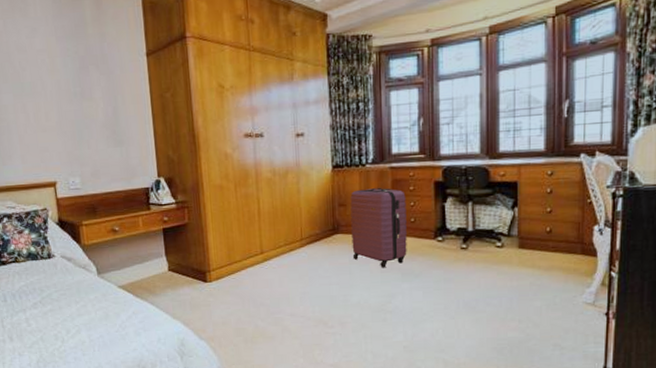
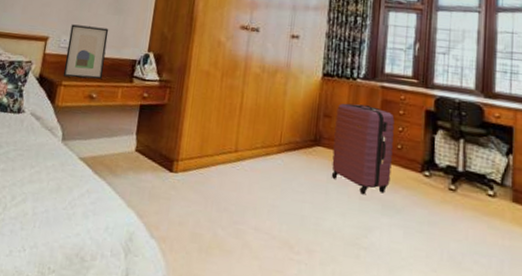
picture frame: none [75,162,120,217] -> present [63,24,109,80]

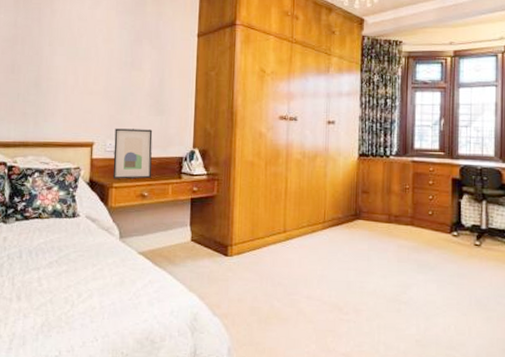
suitcase: present [331,103,395,195] -> none [372,178,425,258]

